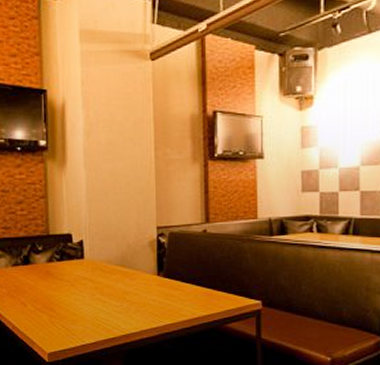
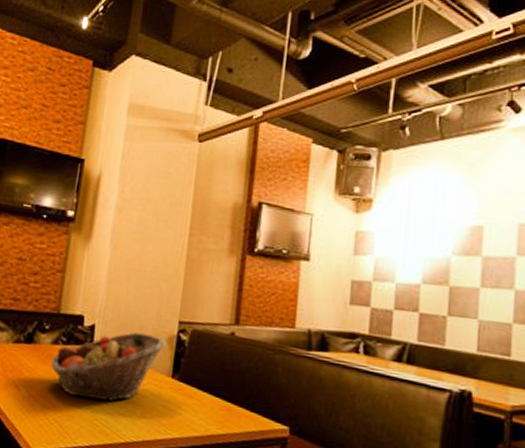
fruit basket: none [50,242,149,304] -> present [51,332,167,402]

